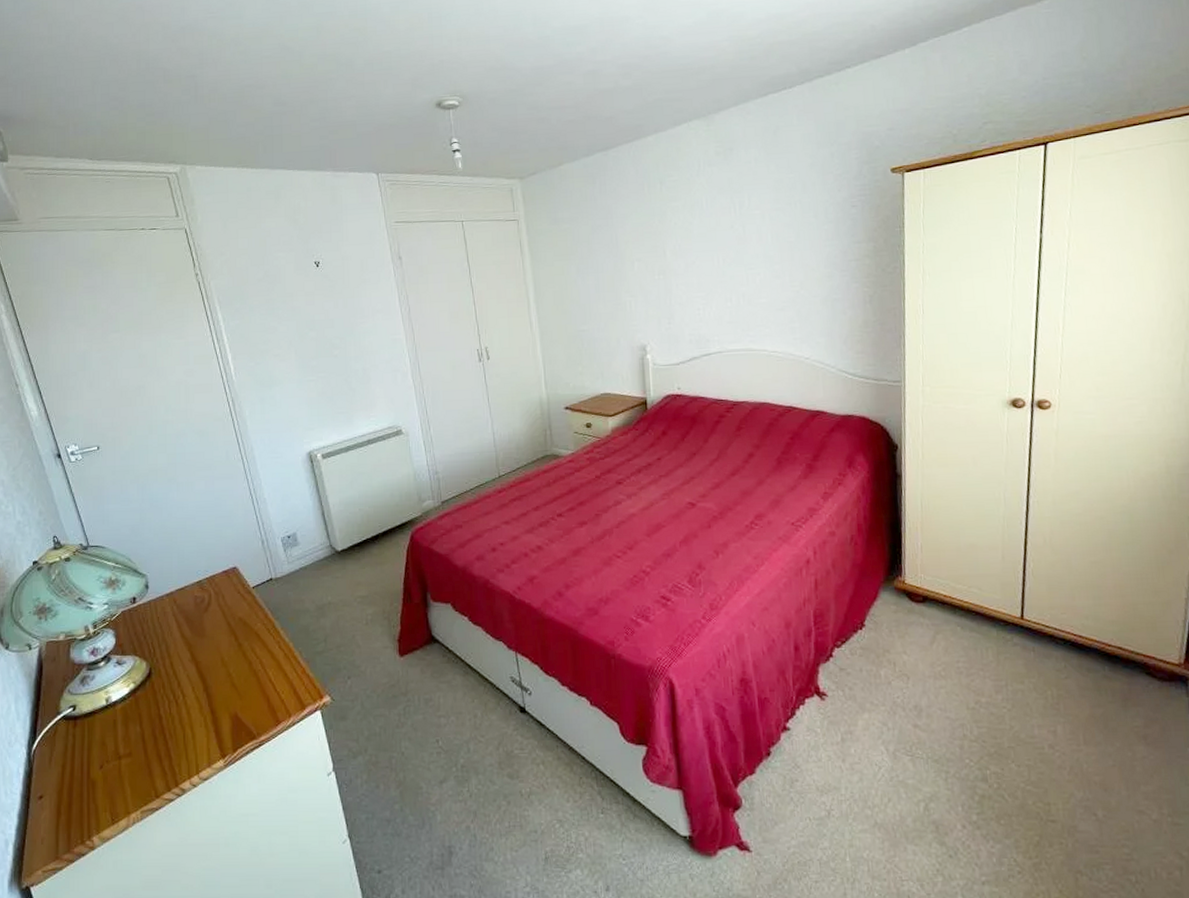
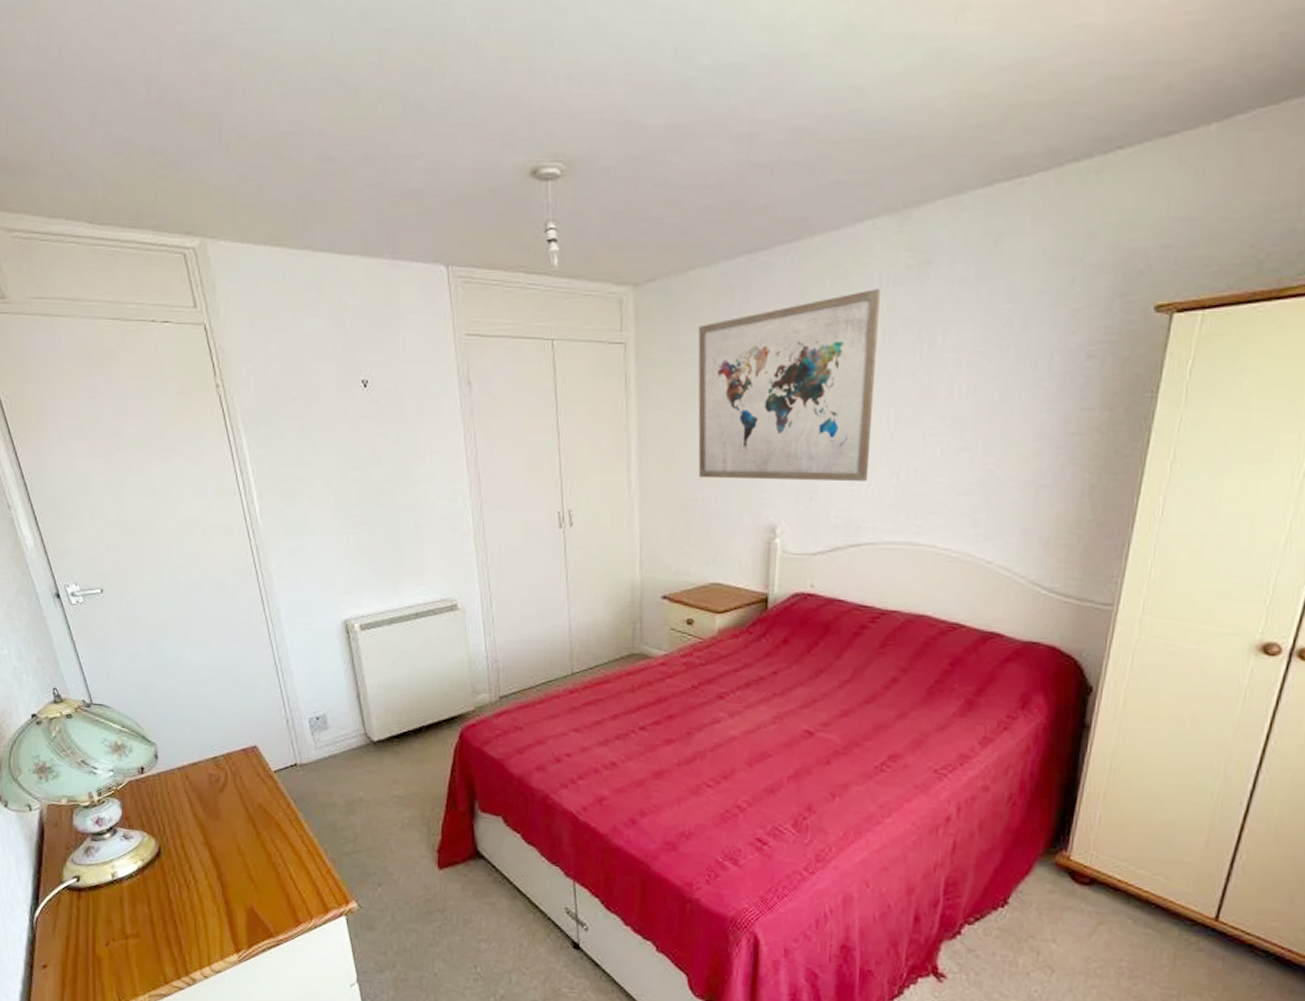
wall art: none [572,170,710,315] -> present [698,289,880,481]

